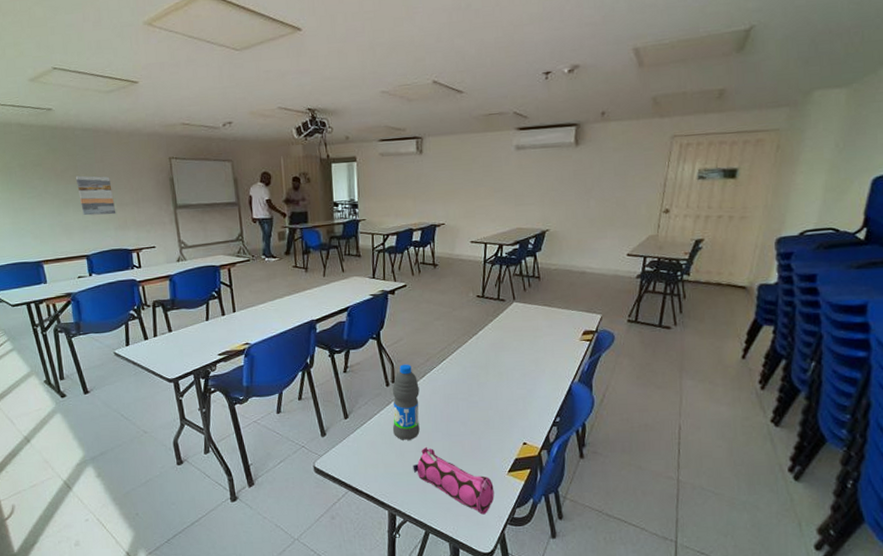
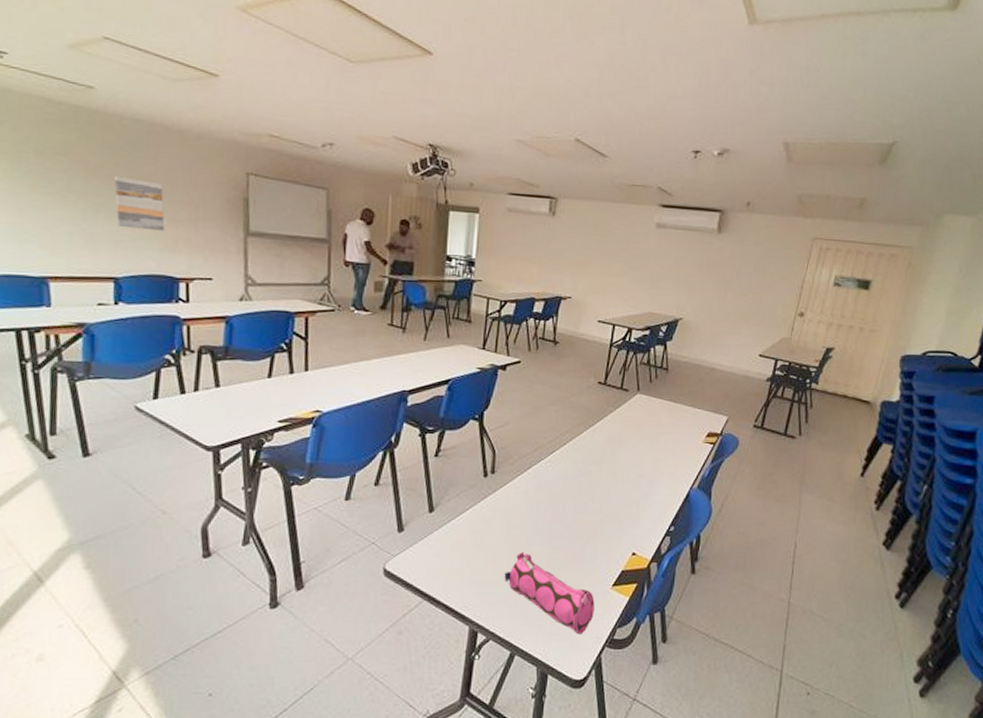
water bottle: present [392,364,420,440] -> none [485,452,522,542]

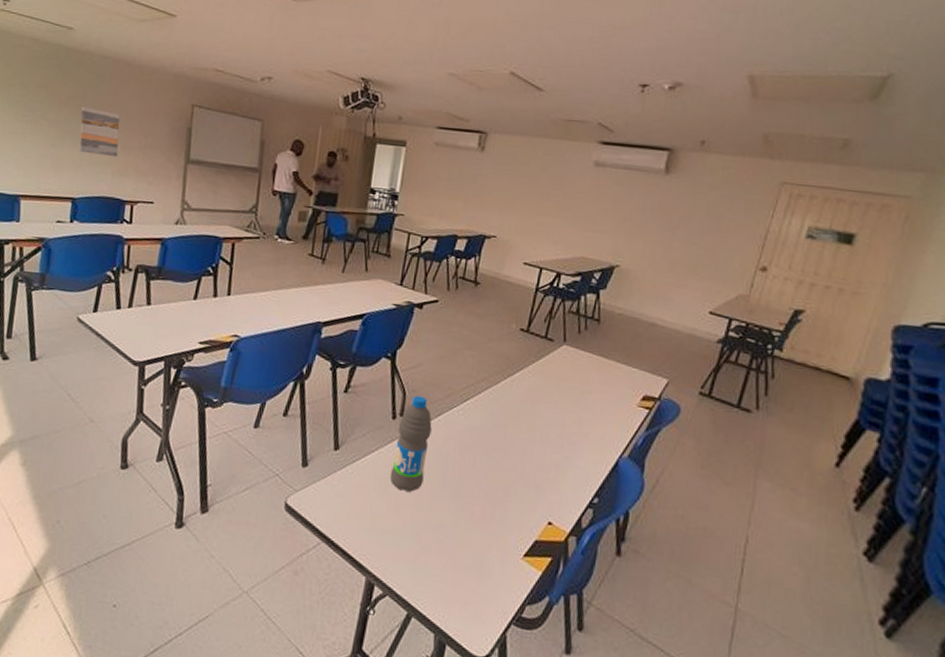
water bottle: none [485,452,522,542] -> present [389,395,432,492]
pencil case: present [504,551,595,635] -> none [406,503,503,606]

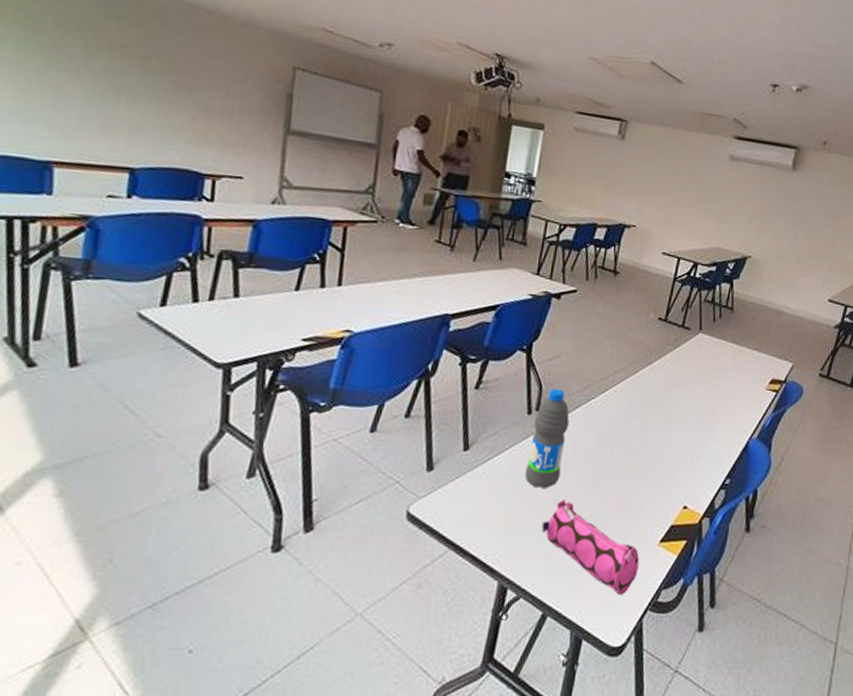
wall art: present [79,106,120,158] -> none [140,57,198,122]
pencil case: none [406,503,503,606] -> present [541,498,640,595]

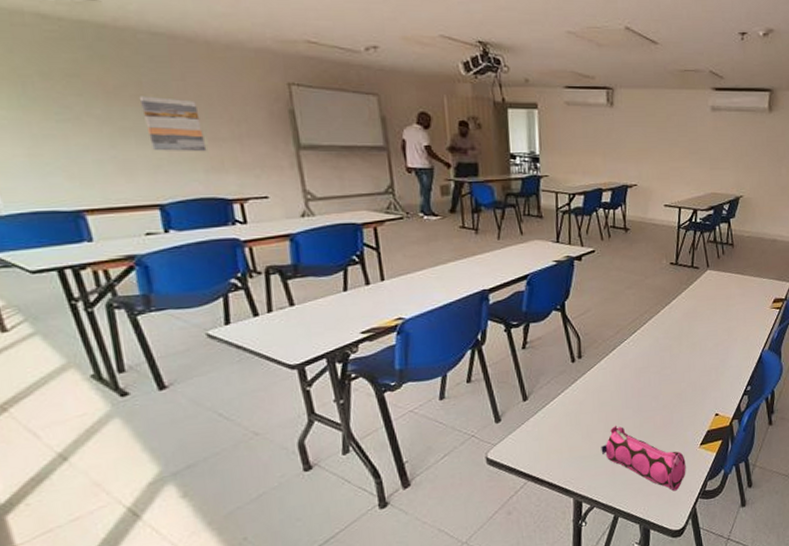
wall art: none [140,57,198,122] -> present [138,96,207,152]
water bottle: present [524,388,570,488] -> none [578,337,609,421]

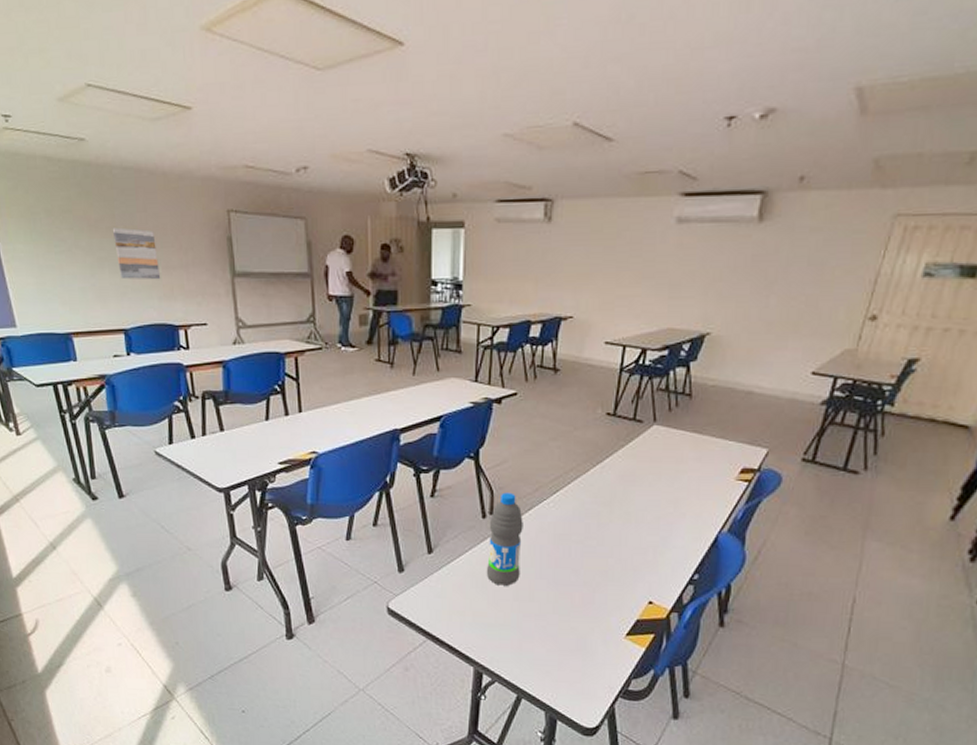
water bottle: none [578,337,609,421] -> present [486,492,523,586]
pencil case: present [601,425,686,491] -> none [508,595,606,683]

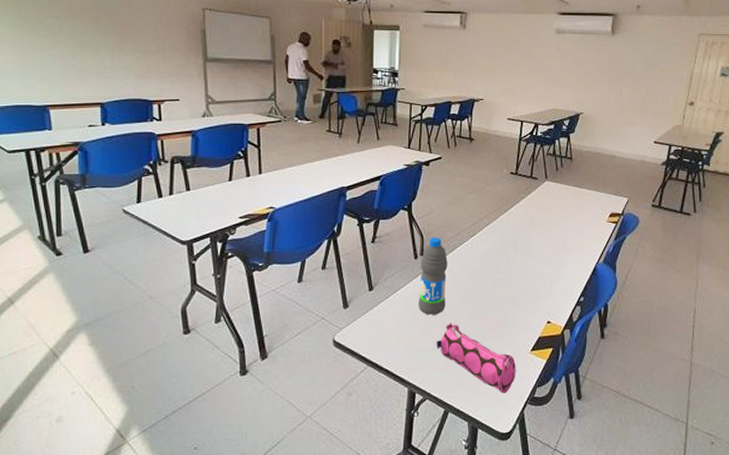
wall art: present [112,227,161,280] -> none [96,18,139,62]
pencil case: none [508,595,606,683] -> present [436,322,516,394]

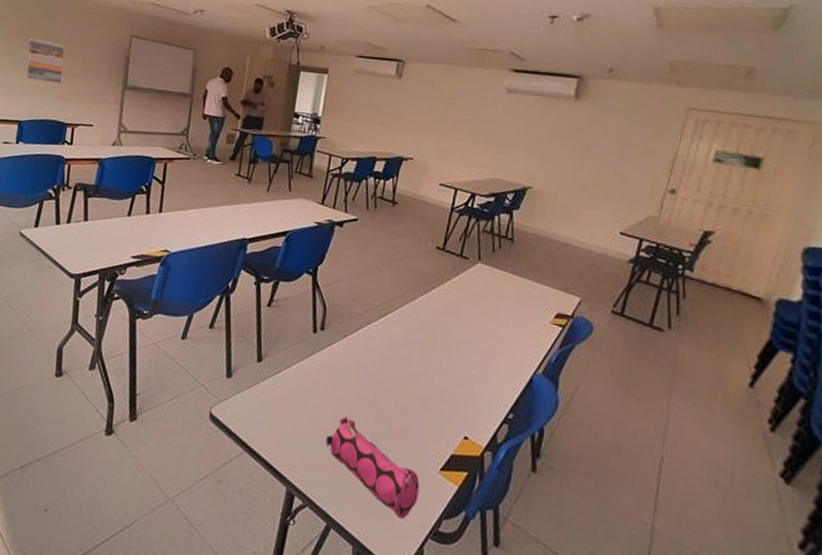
wall art: none [96,18,139,62] -> present [27,37,65,84]
water bottle: present [418,237,448,315] -> none [310,310,352,404]

